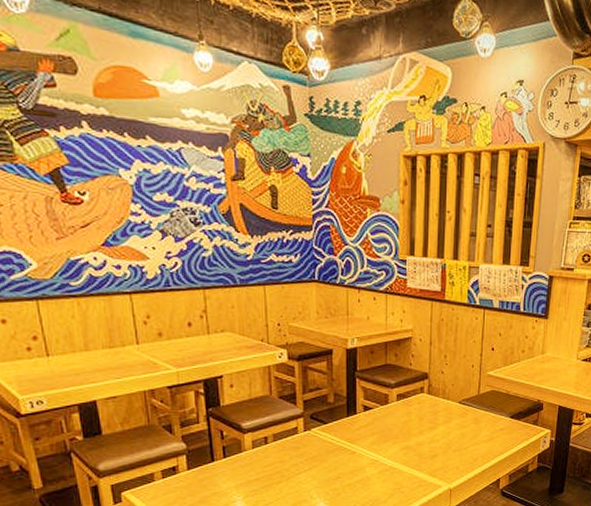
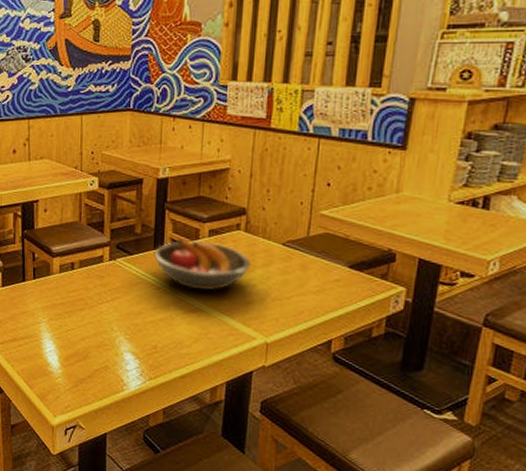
fruit bowl: none [347,404,435,450] -> present [154,238,251,291]

